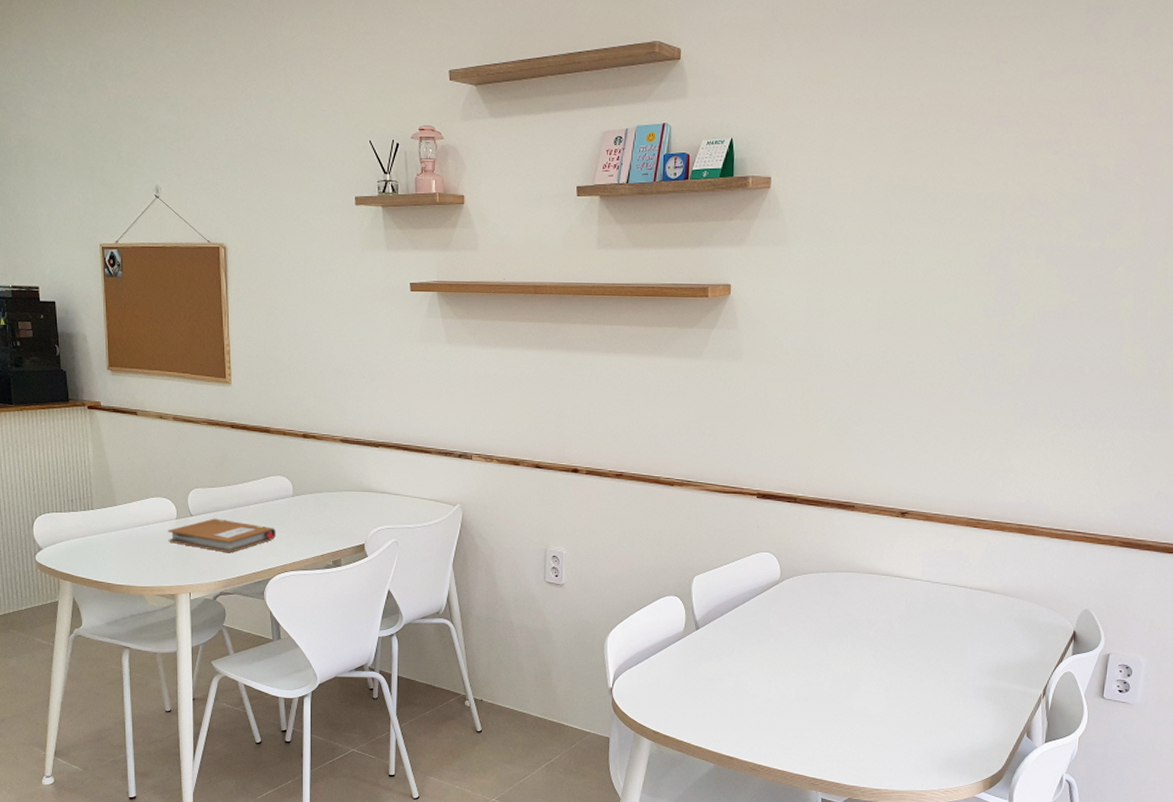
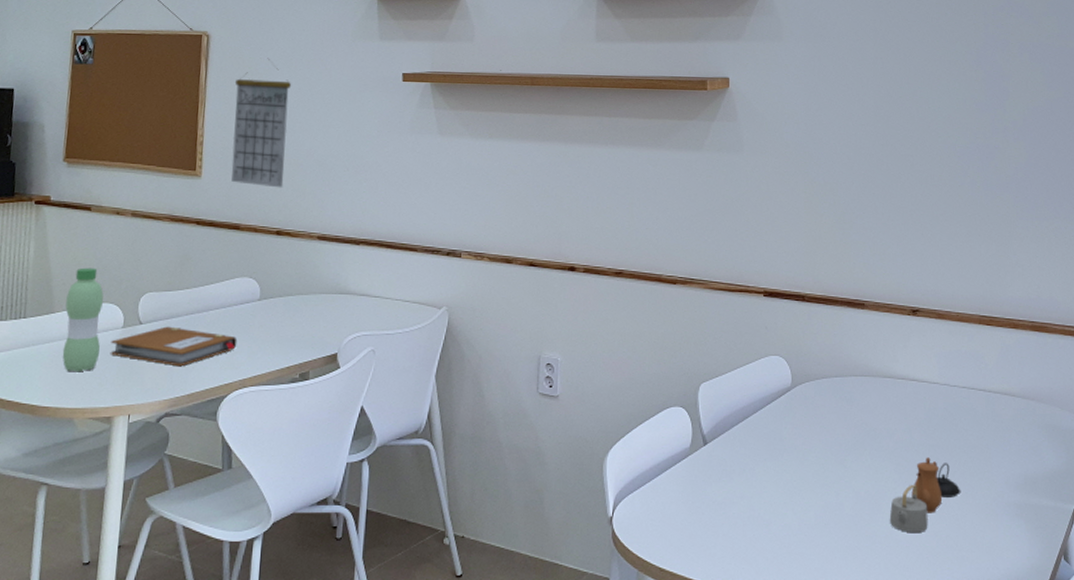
water bottle: none [125,466,160,557] -> present [62,267,104,372]
calendar: none [253,269,307,394] -> present [231,58,292,188]
teapot: none [865,645,935,710] -> present [889,457,961,534]

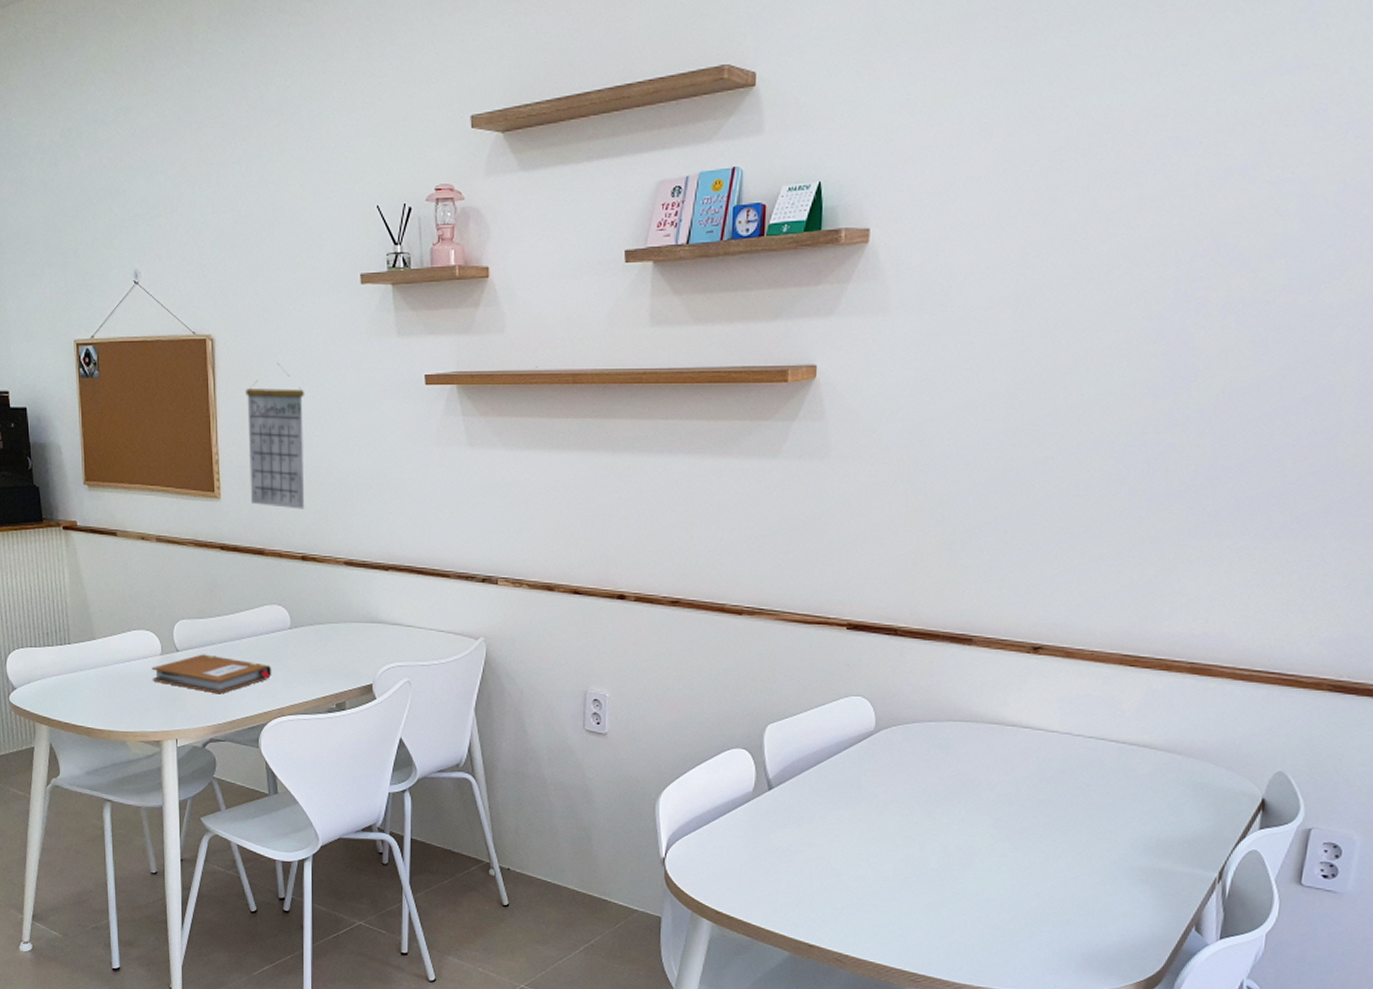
water bottle: present [62,267,104,372] -> none [105,594,143,698]
teapot: present [889,457,961,534] -> none [982,813,1074,893]

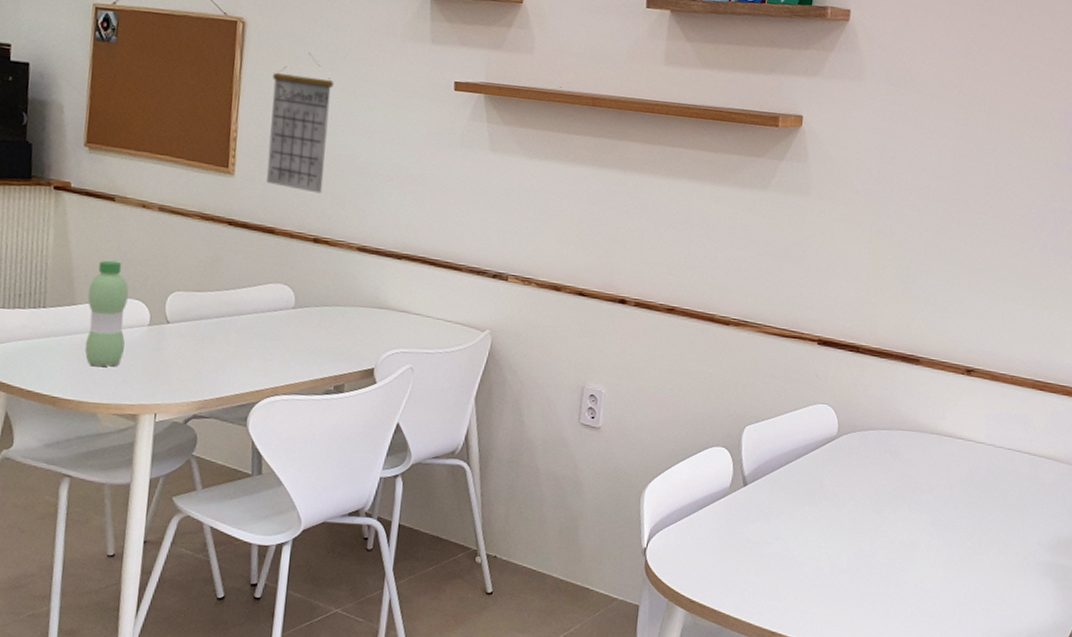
water bottle: none [105,594,143,698] -> present [84,260,129,368]
notebook: present [151,654,272,694] -> none [135,327,270,370]

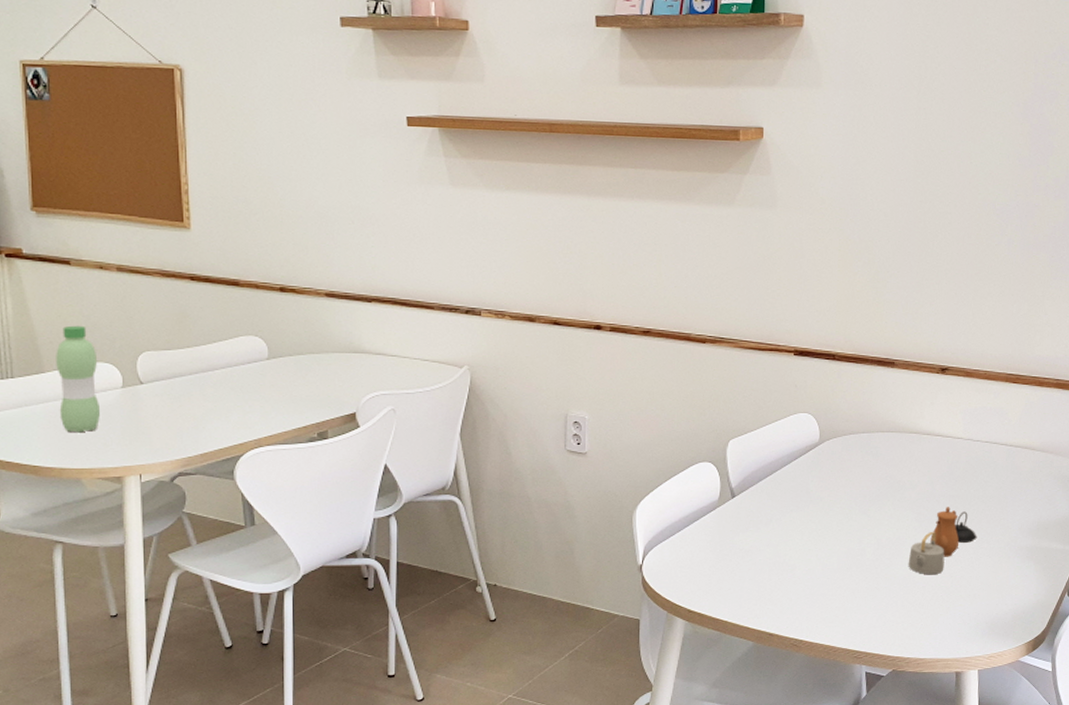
calendar: present [266,52,335,194] -> none [217,96,283,242]
teapot: none [920,513,995,585] -> present [908,507,977,575]

